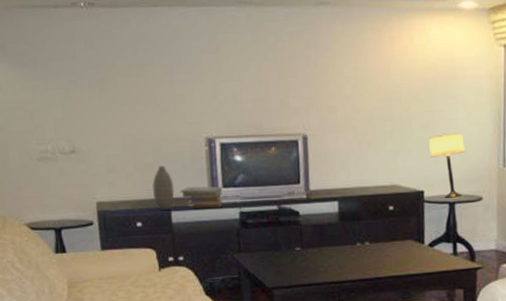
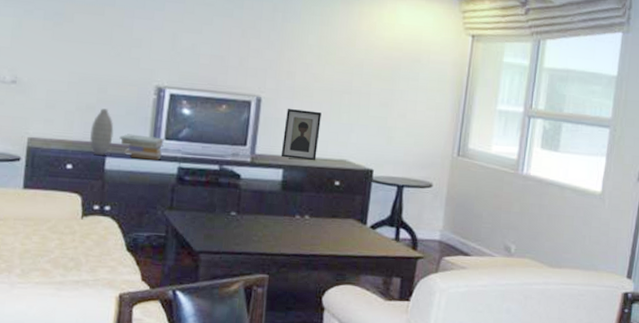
picture frame: none [333,141,368,191] -> present [280,108,321,161]
table lamp: present [429,133,465,199] -> none [384,115,421,182]

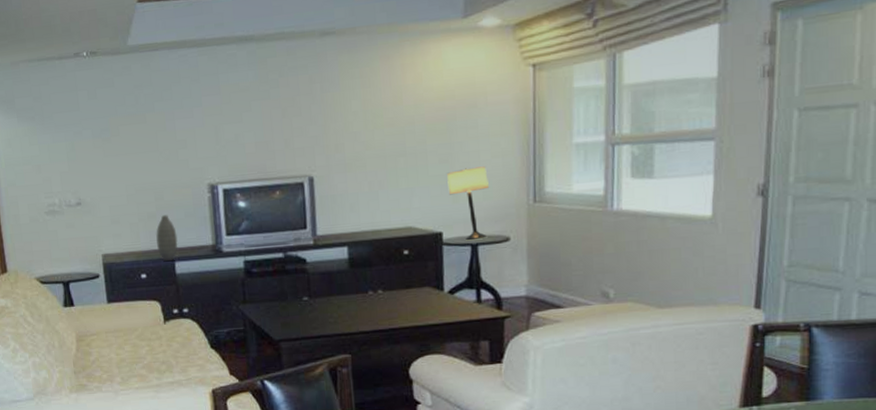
books: present [119,134,164,160] -> none [183,234,226,259]
picture frame: present [280,108,321,161] -> none [341,180,380,235]
table lamp: none [384,115,421,182] -> present [447,166,489,241]

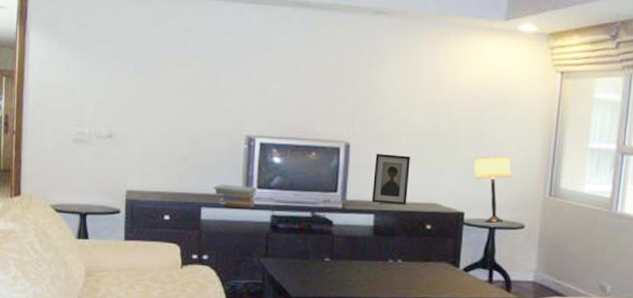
vase: present [156,215,178,261] -> none [185,160,208,205]
books: none [183,234,226,259] -> present [213,184,257,209]
picture frame: none [341,180,380,235] -> present [371,153,410,206]

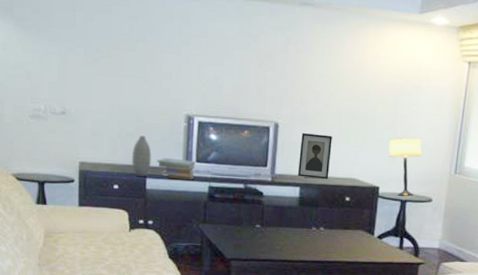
vase: none [185,160,208,205] -> present [132,135,152,176]

